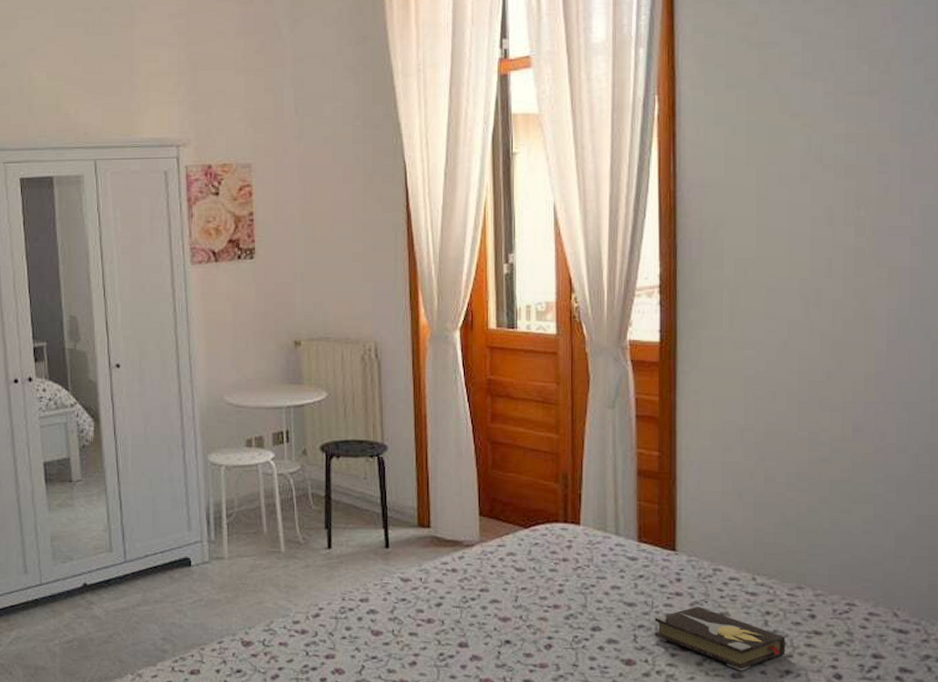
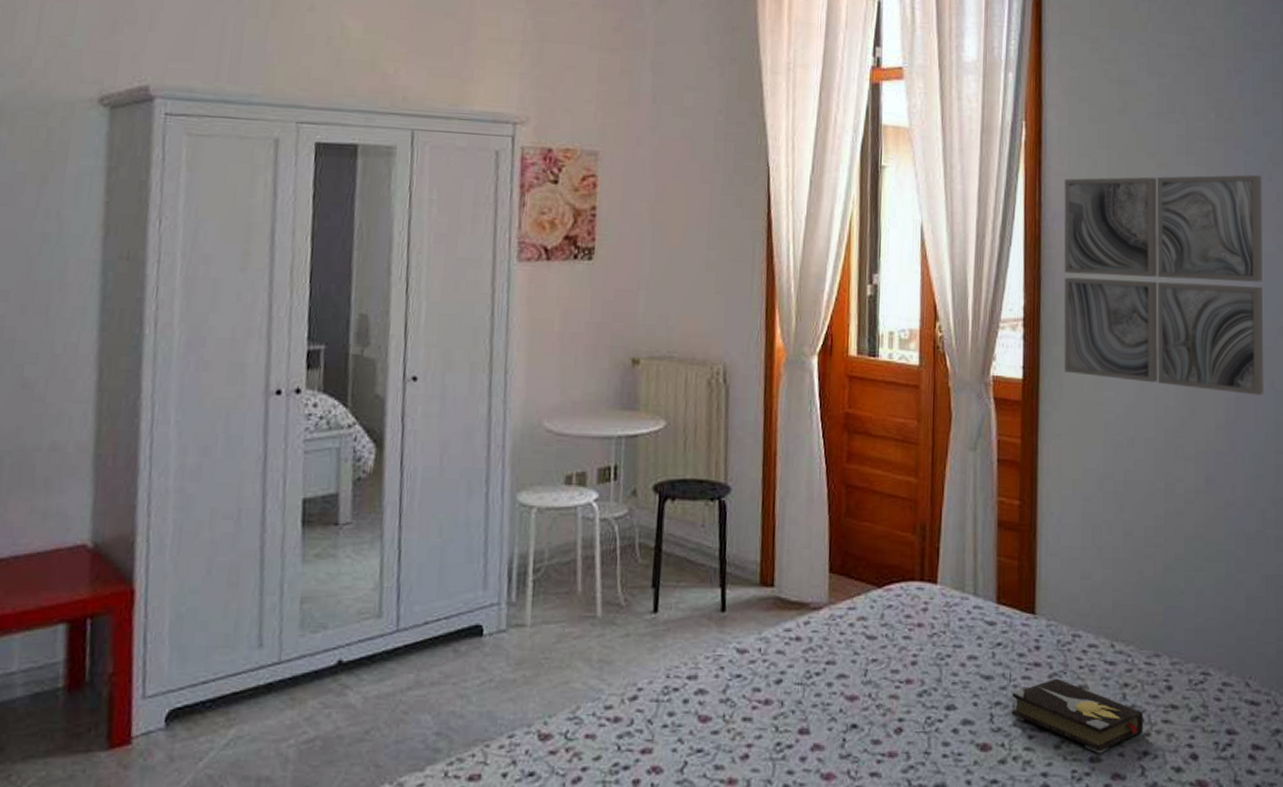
wall art: none [700,125,922,346] -> present [1064,174,1263,395]

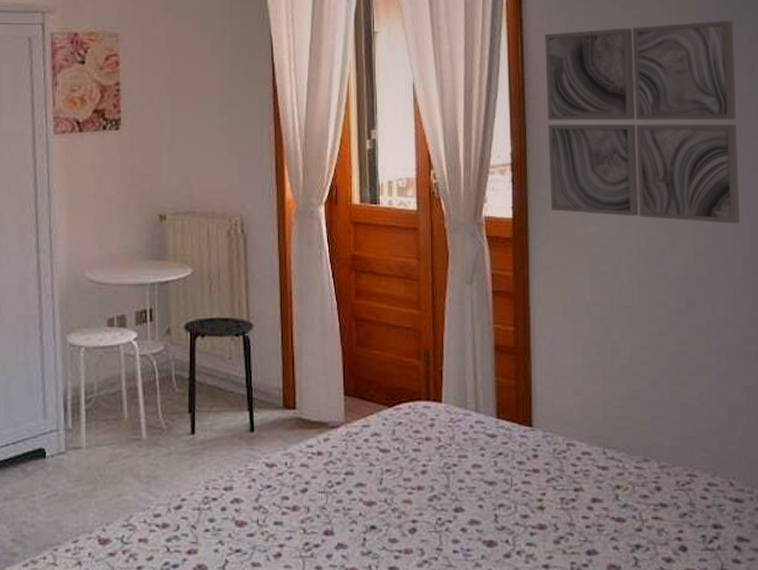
hardback book: present [1011,678,1143,754] -> none [514,482,635,547]

